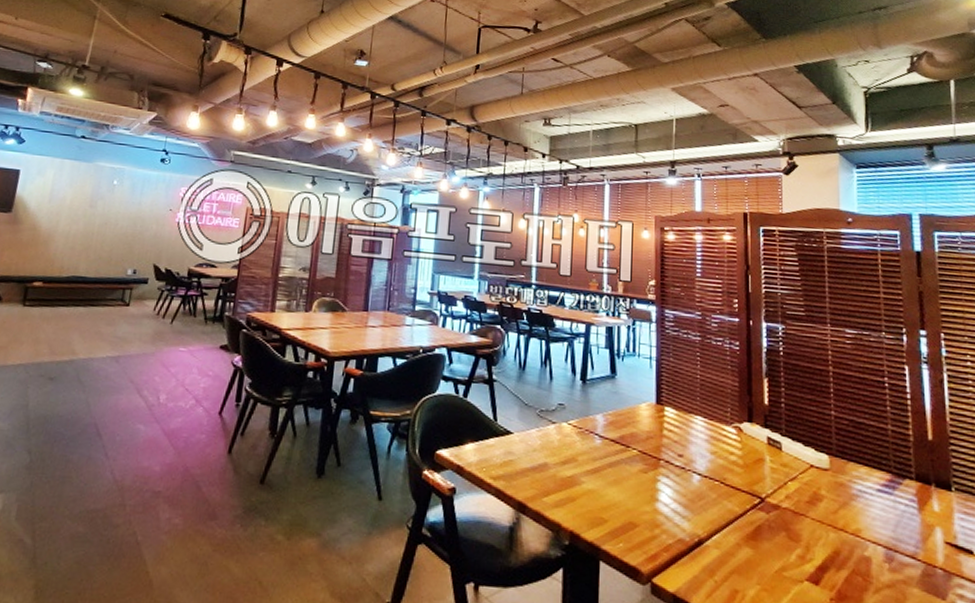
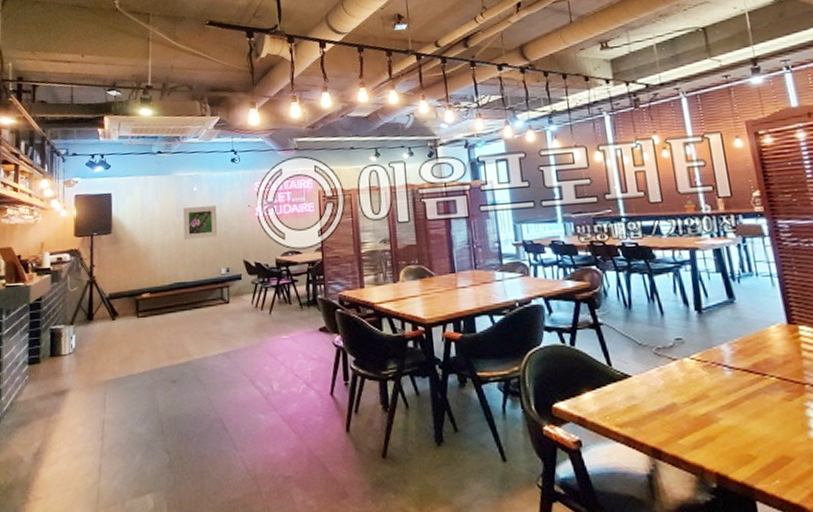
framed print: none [92,200,136,236] -> present [183,205,218,240]

